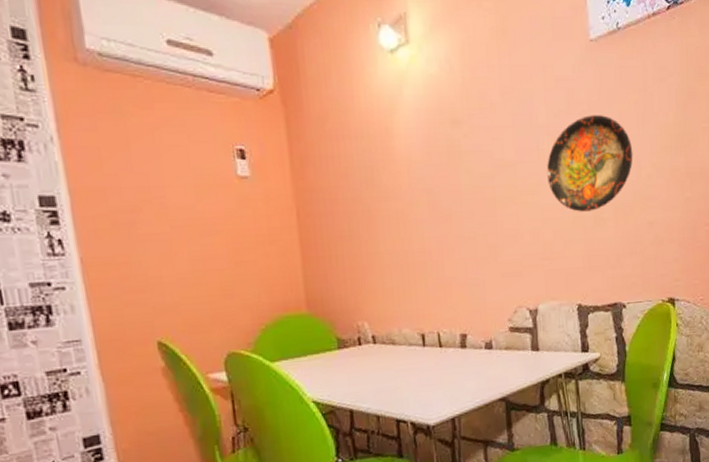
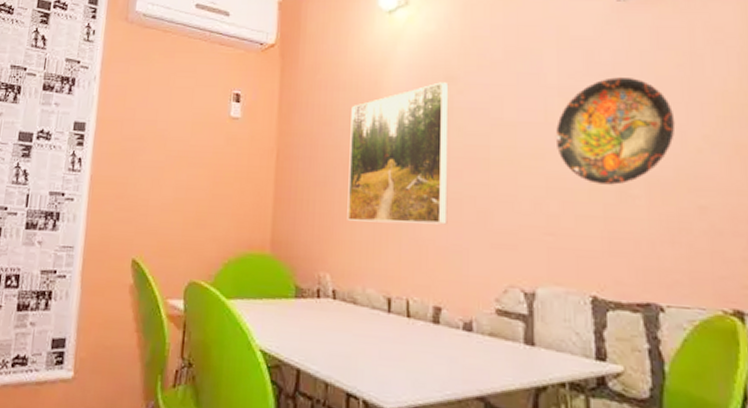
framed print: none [366,126,465,270] -> present [347,82,449,225]

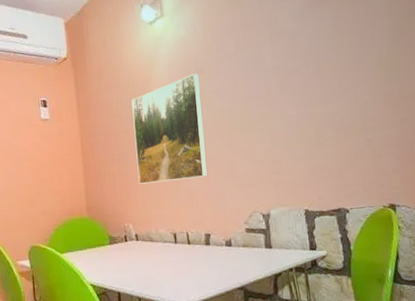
decorative plate: present [555,77,676,185] -> none [274,56,350,134]

